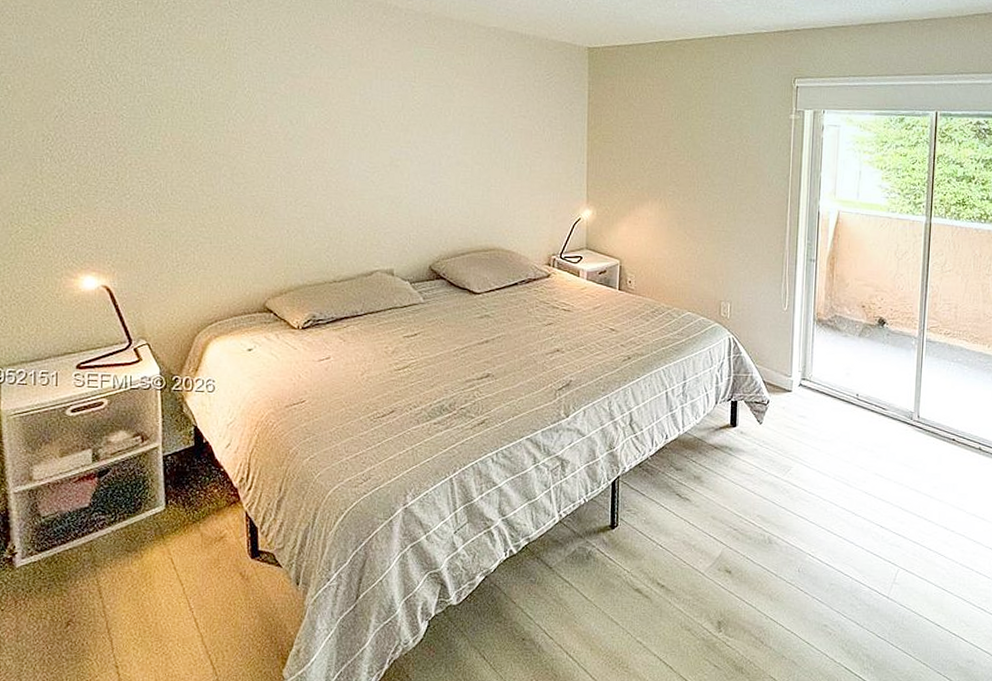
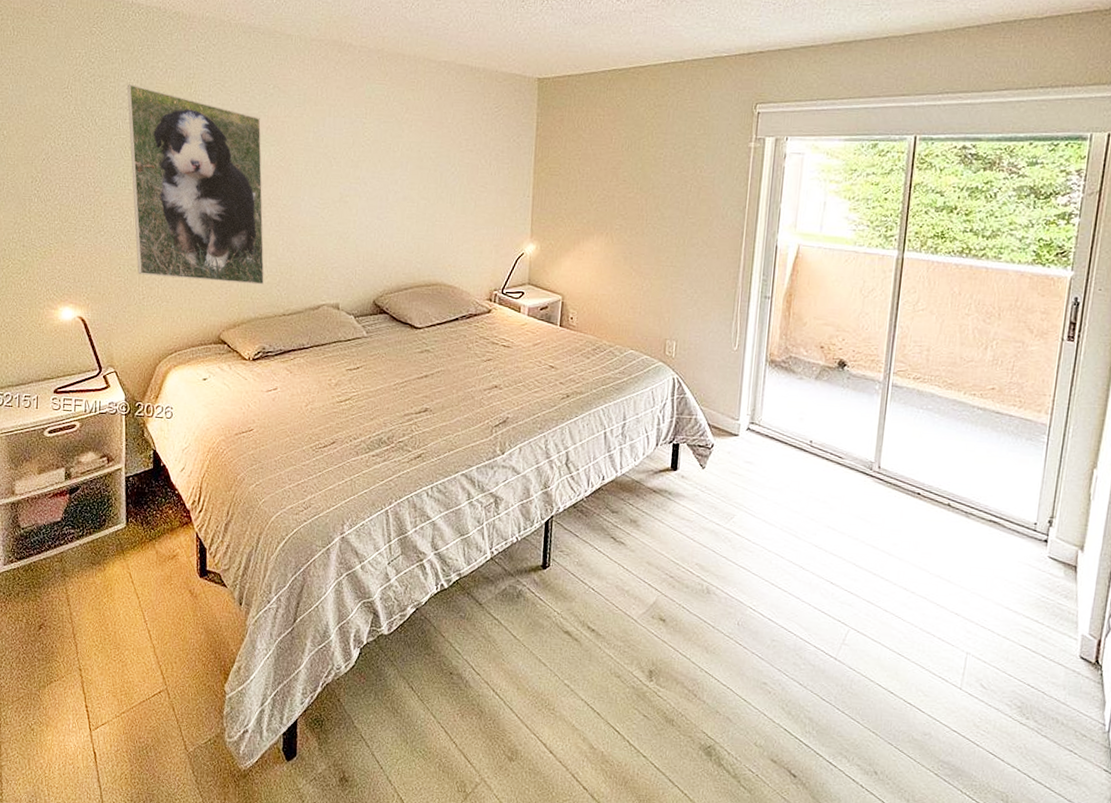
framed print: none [151,39,312,251] -> present [126,84,264,285]

